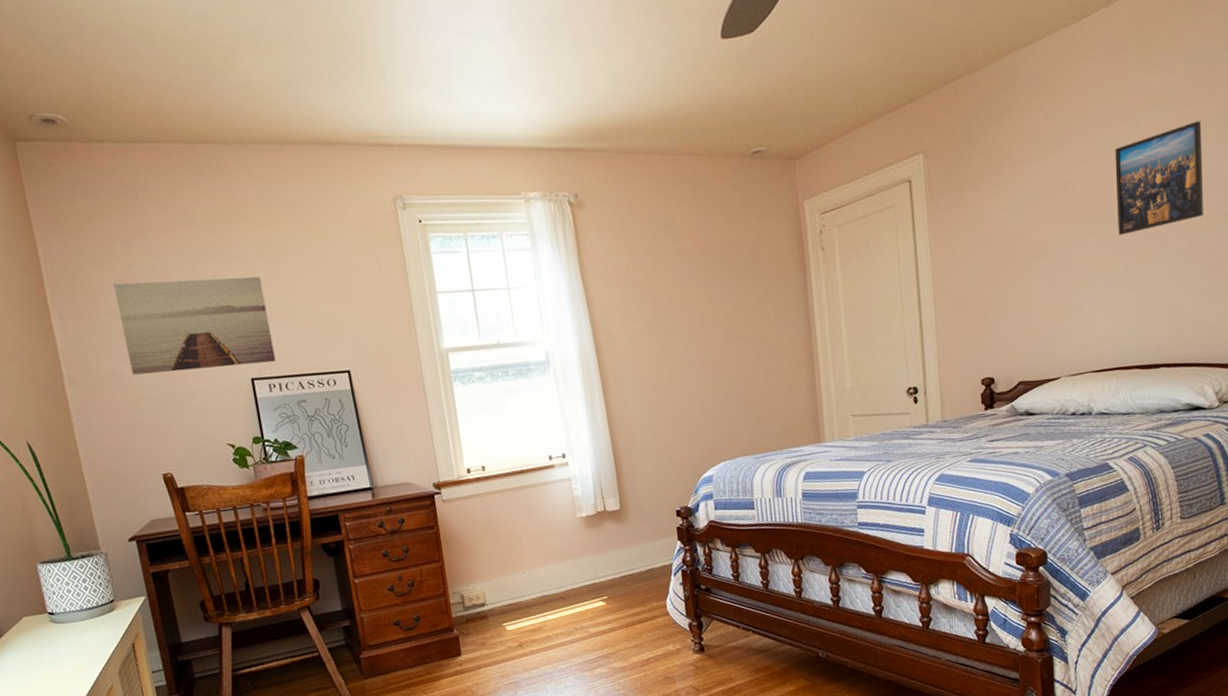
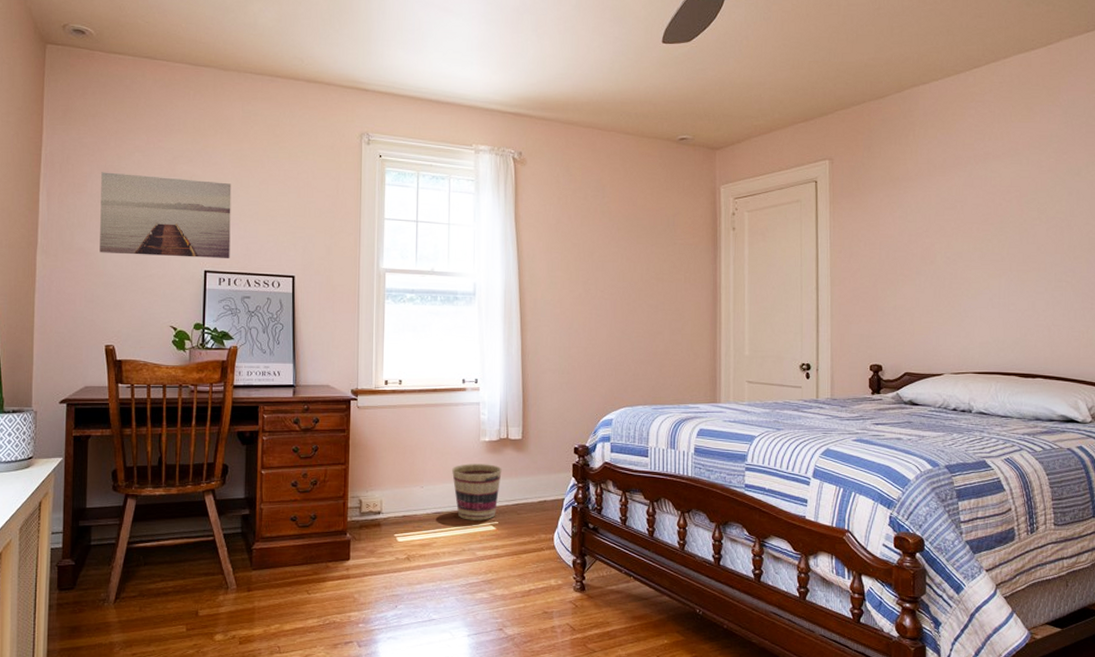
basket: none [552,539,604,599] -> present [452,463,502,521]
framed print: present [1115,121,1204,236] -> none [999,166,1079,254]

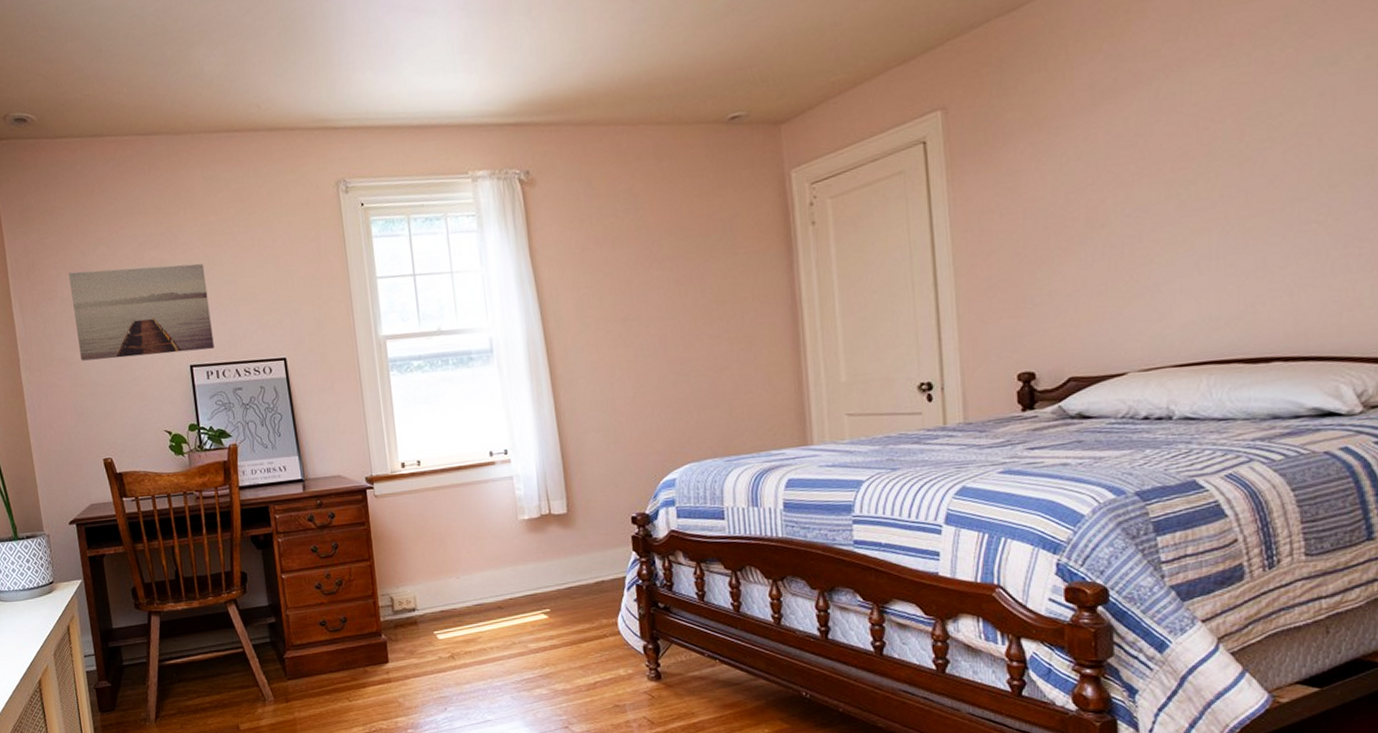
basket: present [452,463,502,521] -> none [490,545,548,610]

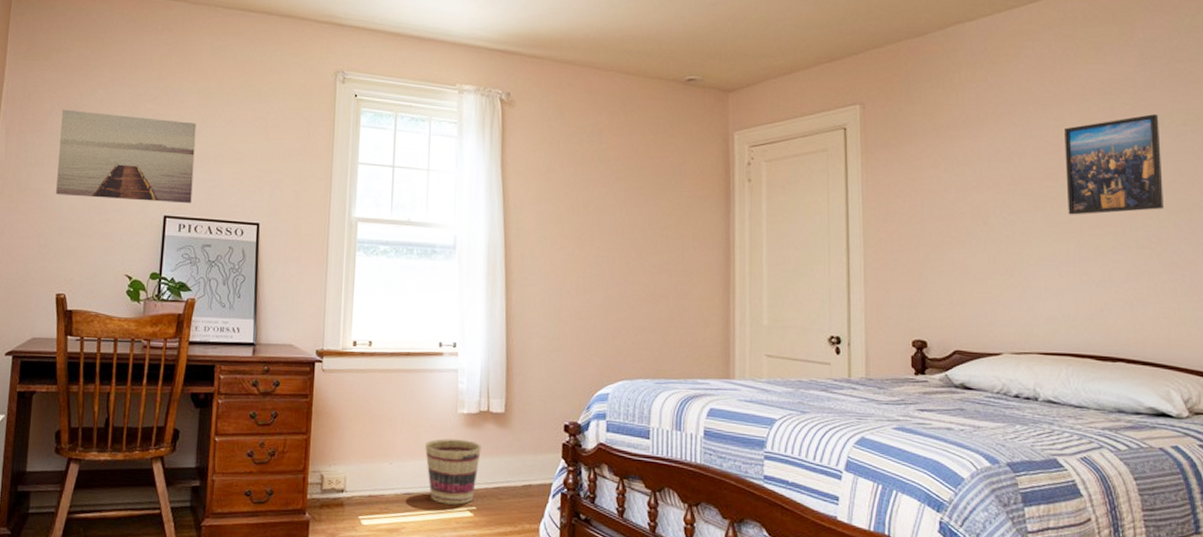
basket: none [490,545,548,610] -> present [425,438,481,505]
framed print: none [1205,52,1336,198] -> present [1065,114,1163,215]

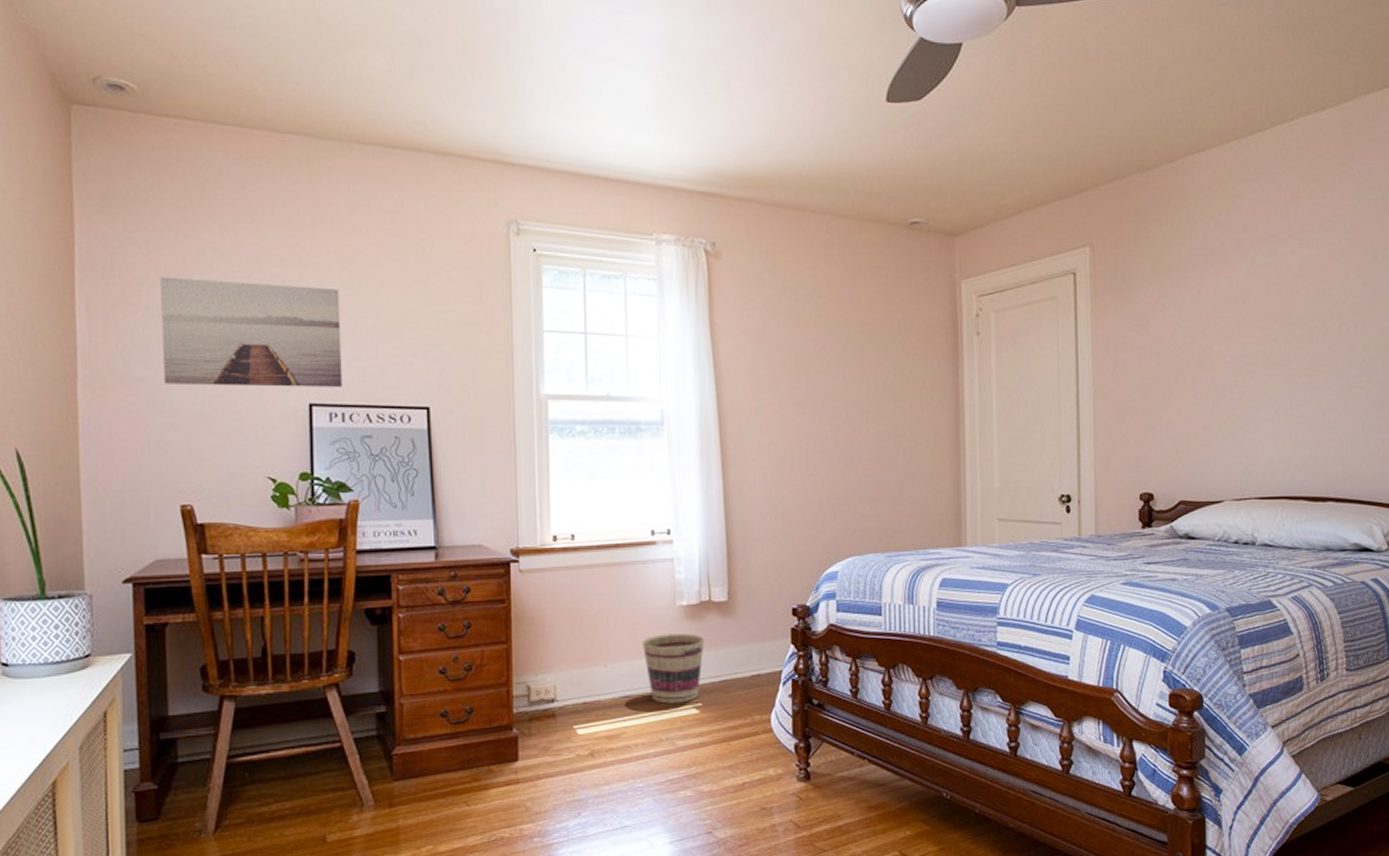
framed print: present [1065,114,1163,215] -> none [1286,250,1374,357]

